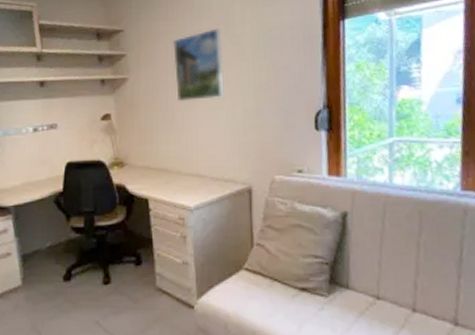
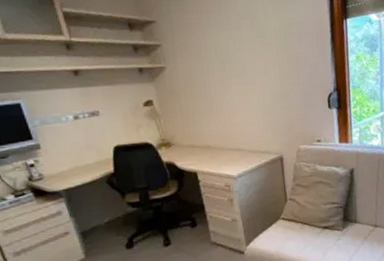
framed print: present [172,28,226,102] -> none [204,22,256,88]

